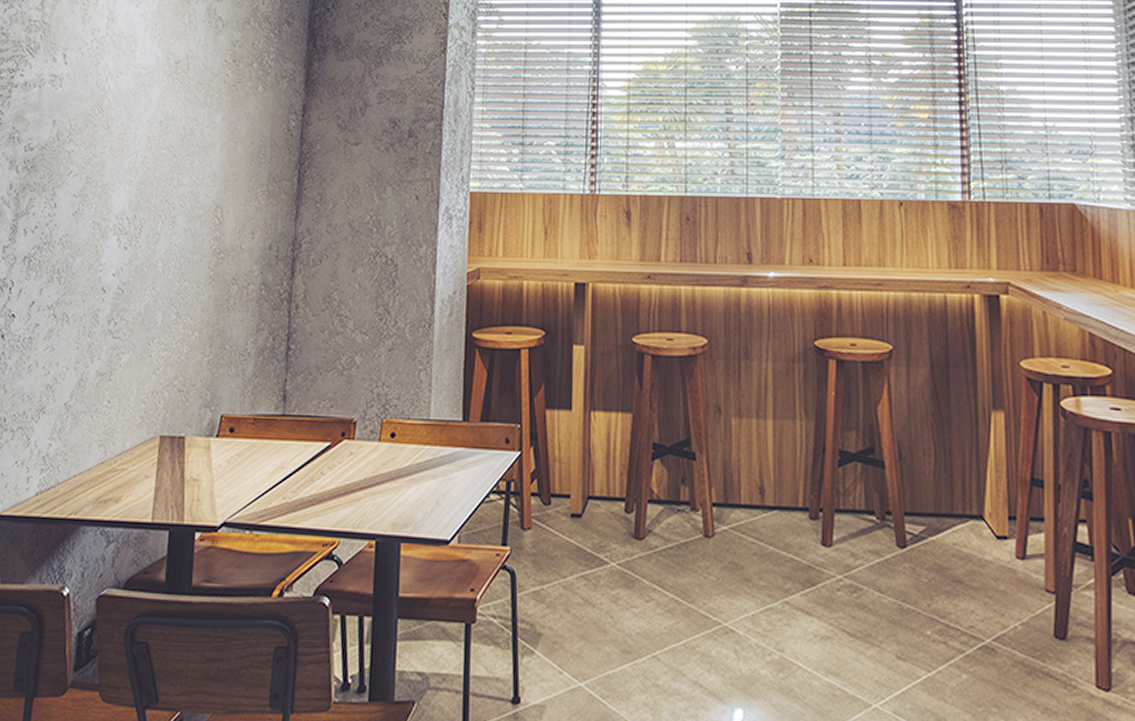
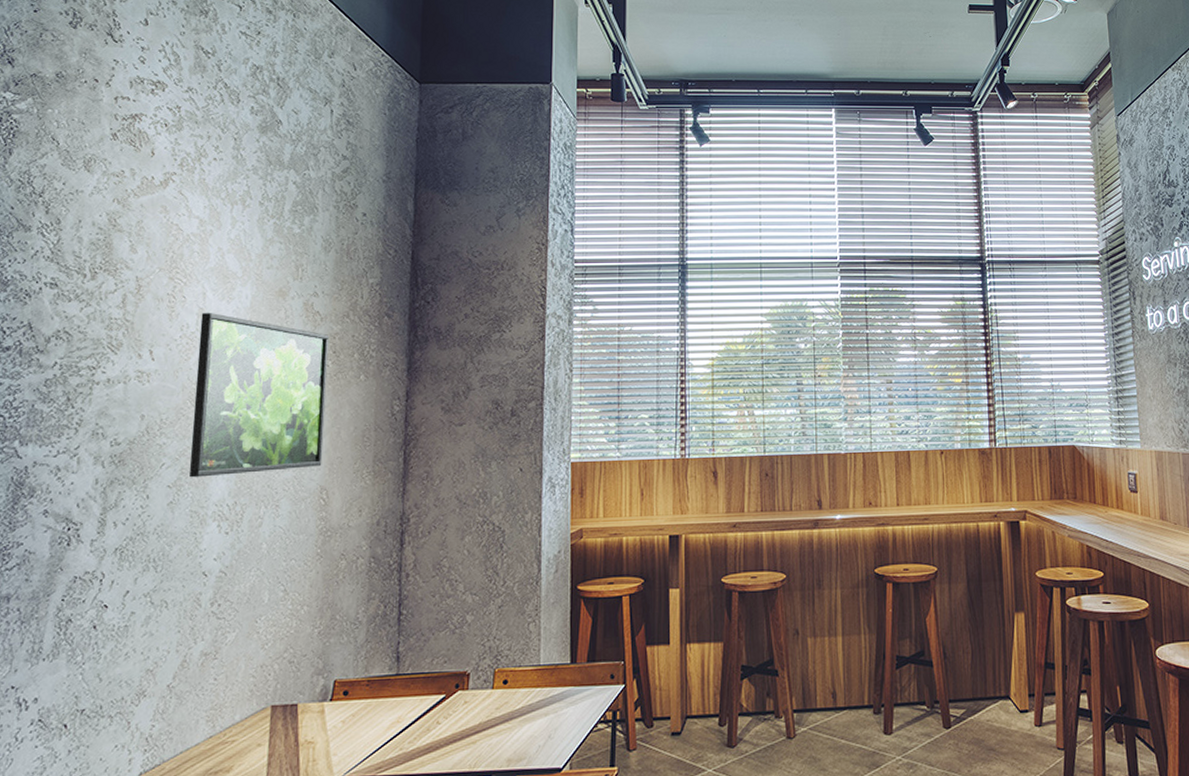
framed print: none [93,17,230,188] -> present [188,313,330,478]

